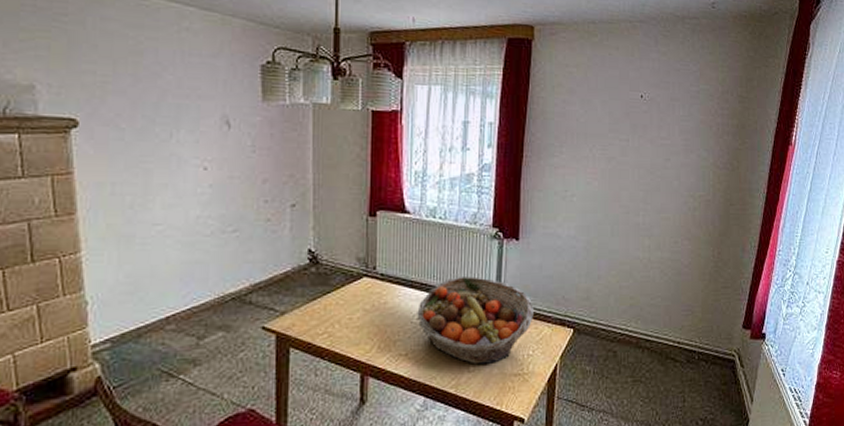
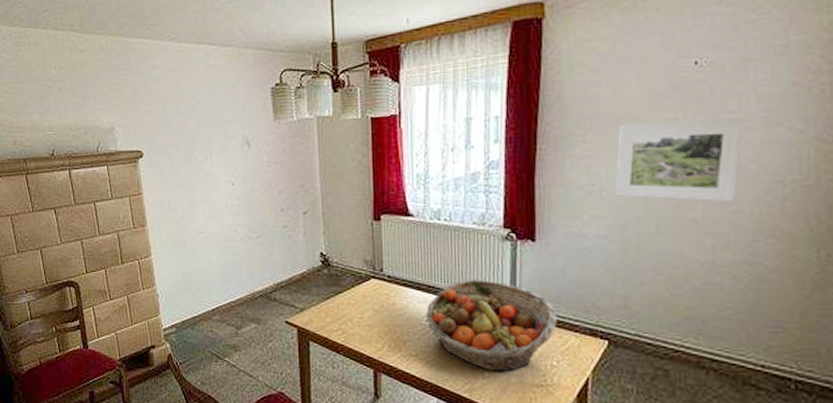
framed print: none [583,140,670,210] -> present [615,119,743,202]

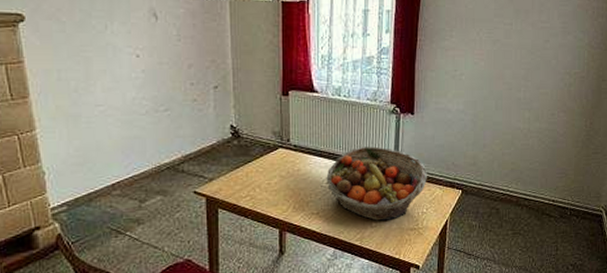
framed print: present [615,119,743,202] -> none [471,25,550,86]

